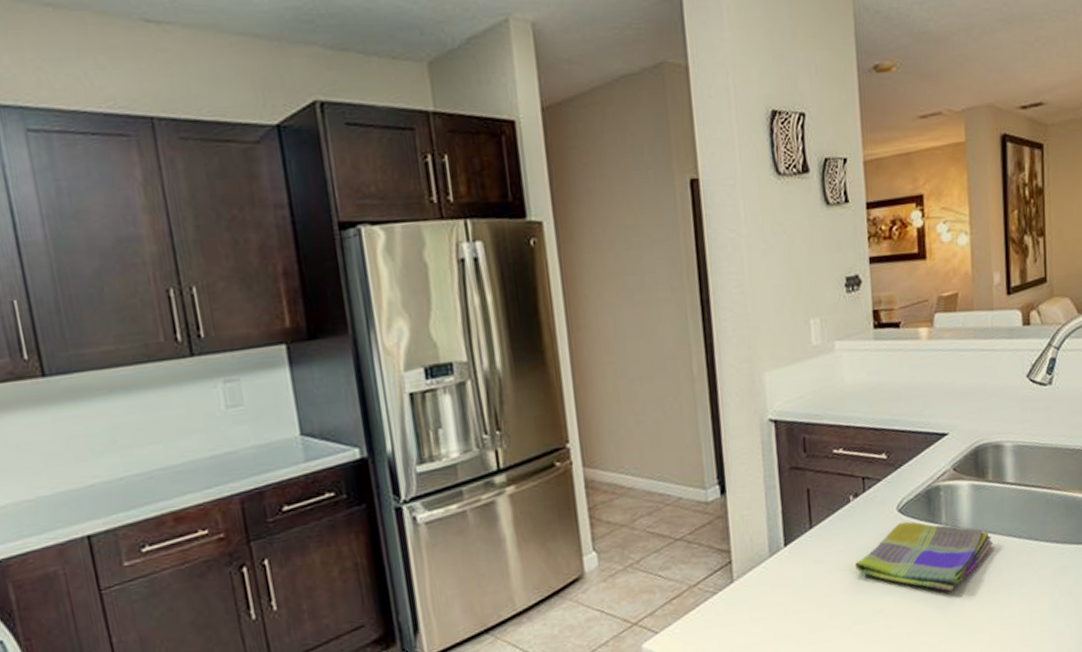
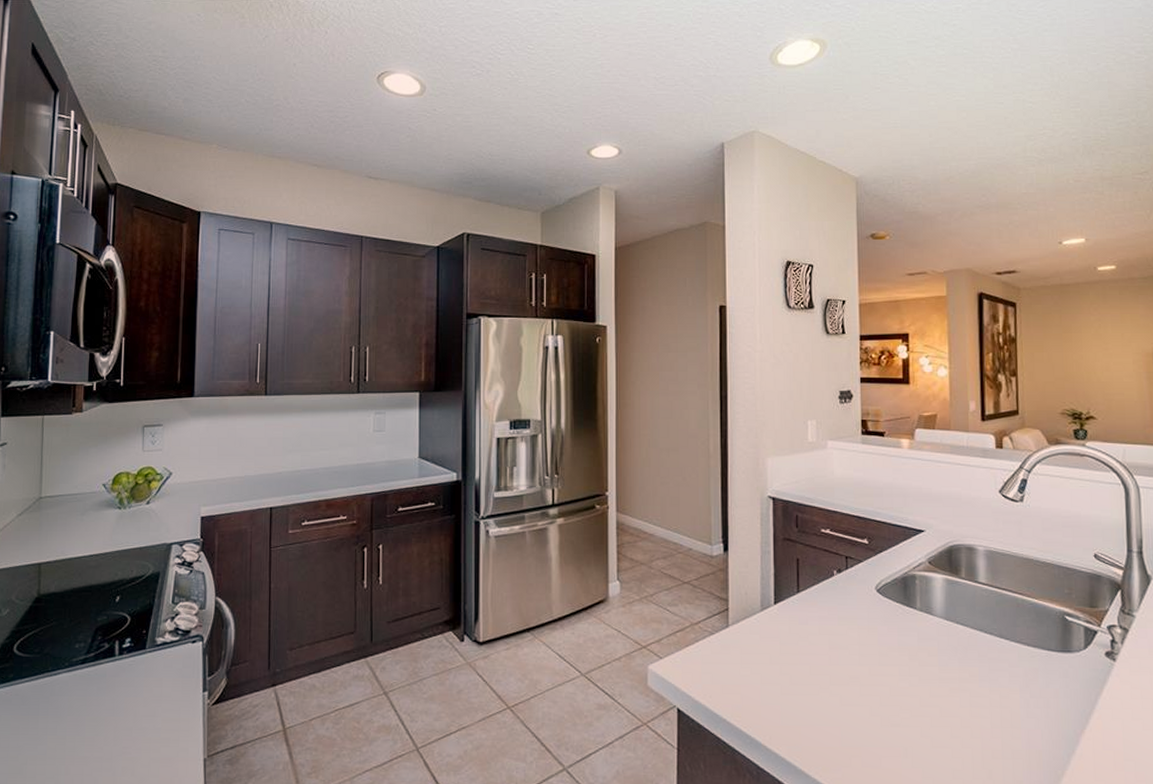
dish towel: present [855,521,993,592] -> none [835,601,965,672]

